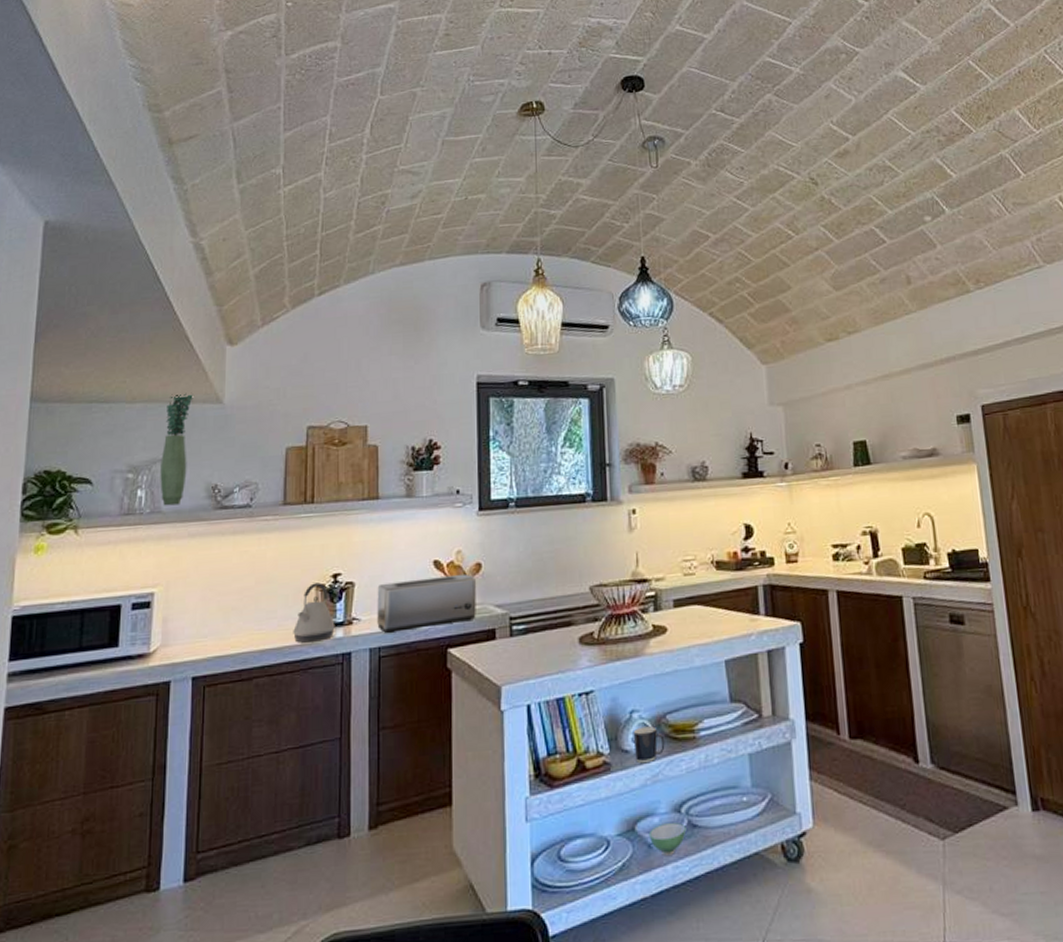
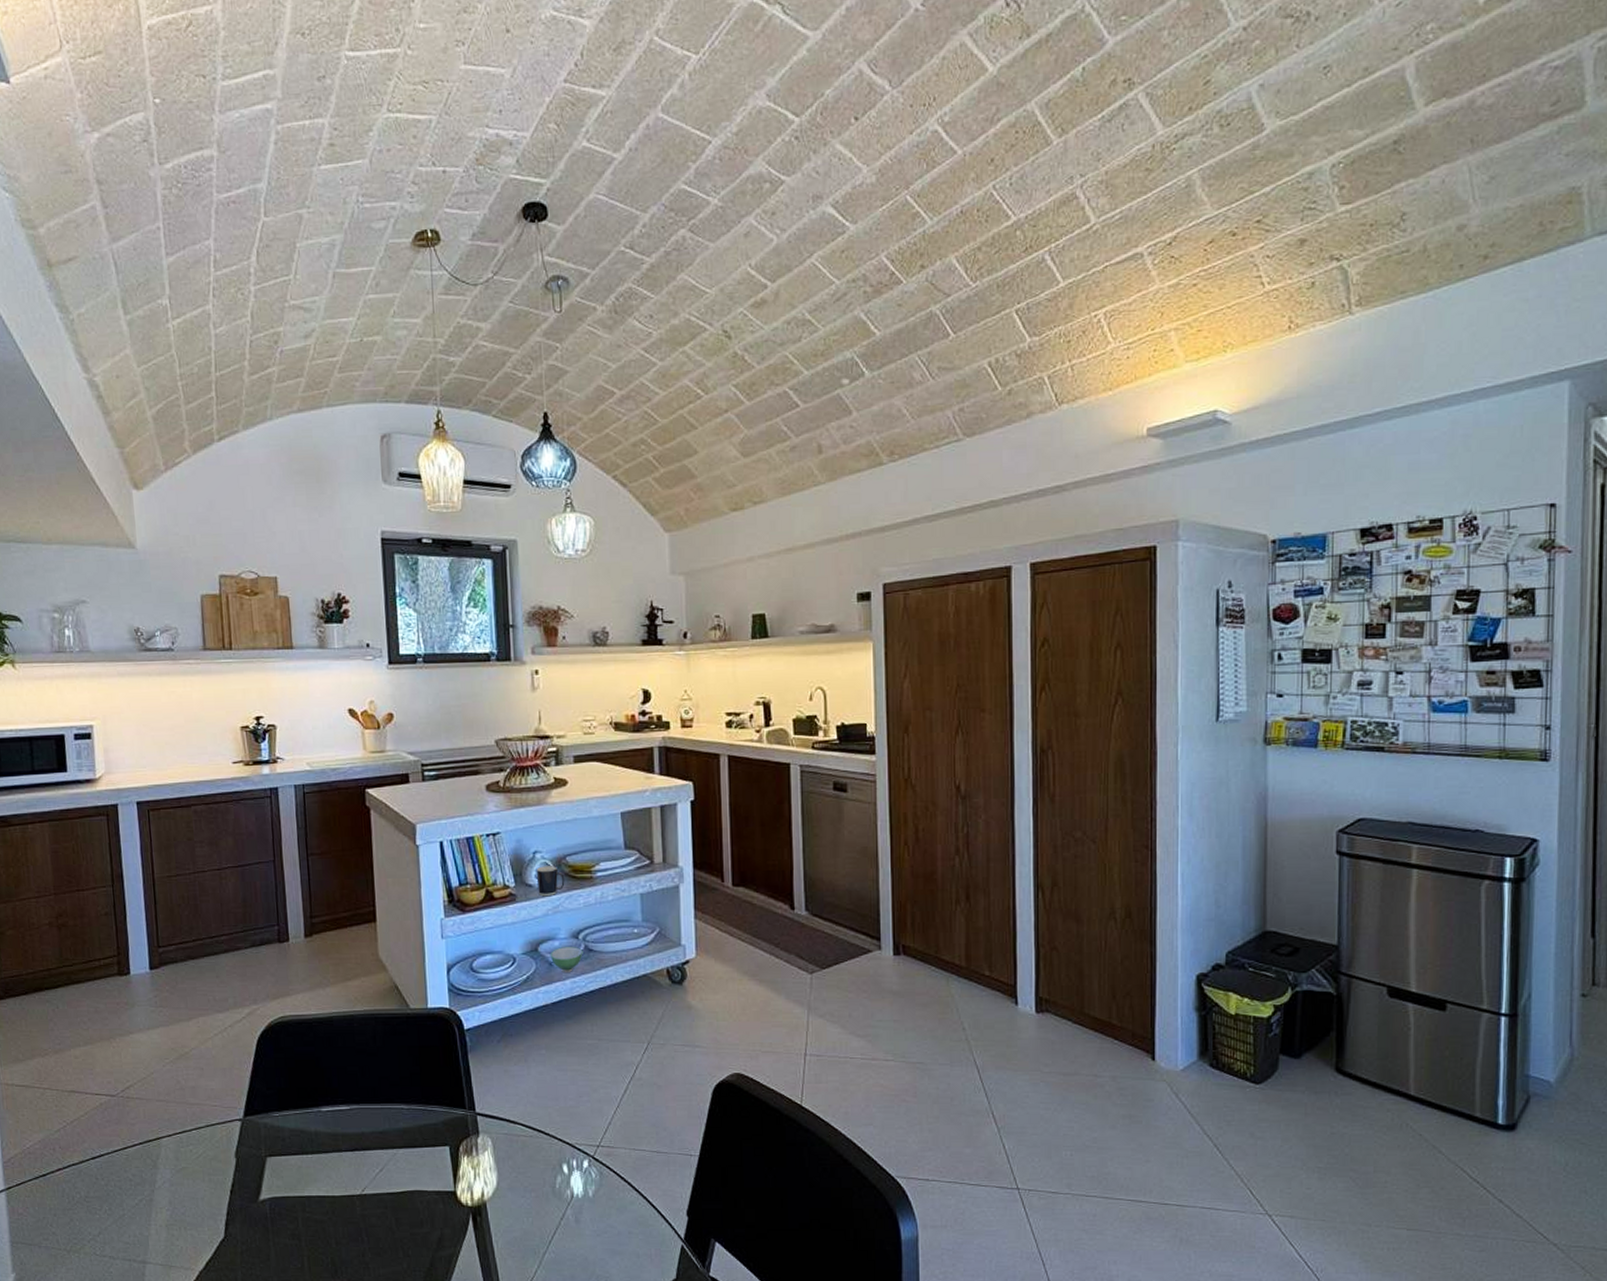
vase: present [160,392,193,506] -> none [82,536,110,646]
kettle: present [293,582,335,643] -> none [223,724,262,777]
toaster: present [377,573,477,633] -> none [297,722,390,772]

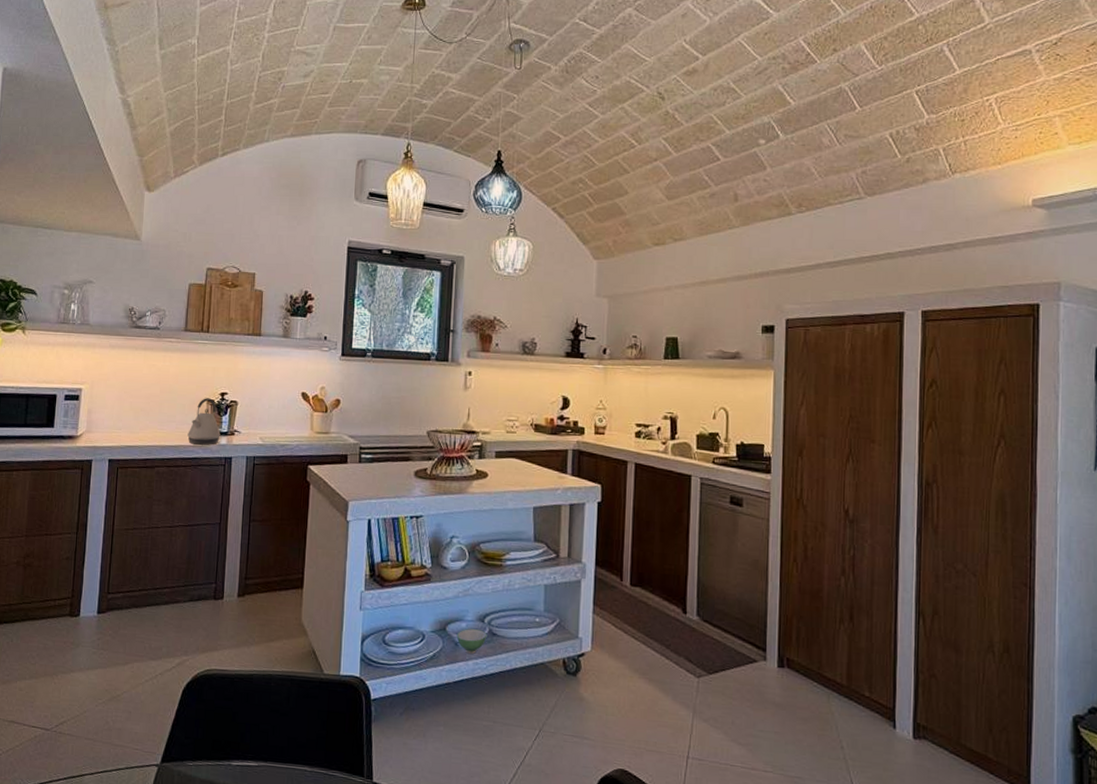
kettle: none [223,724,262,777] -> present [187,398,221,445]
mug: present [536,866,565,897] -> none [451,550,477,580]

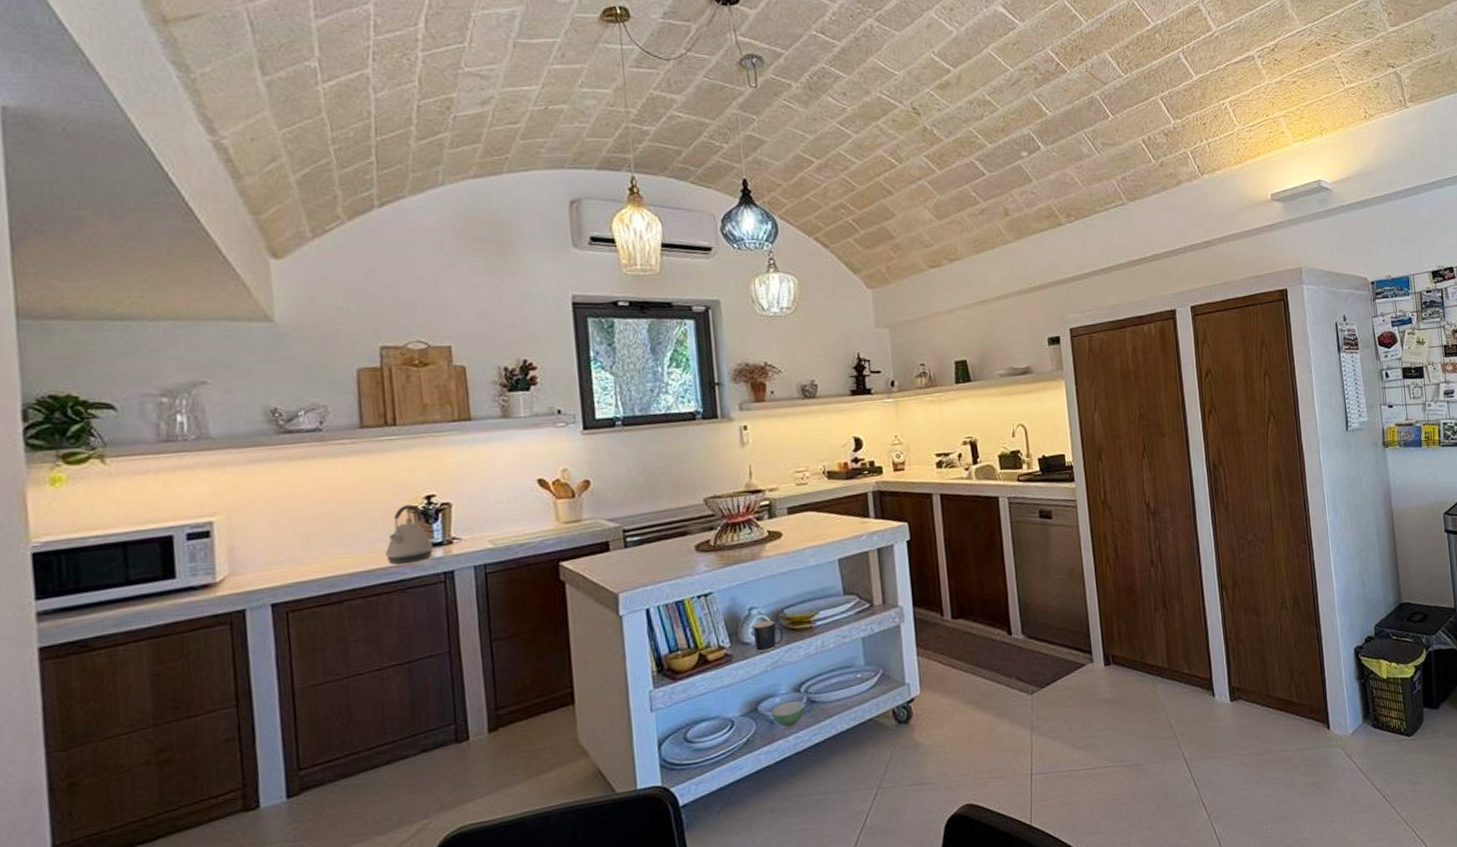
mug: none [451,550,477,580] -> present [752,620,784,653]

